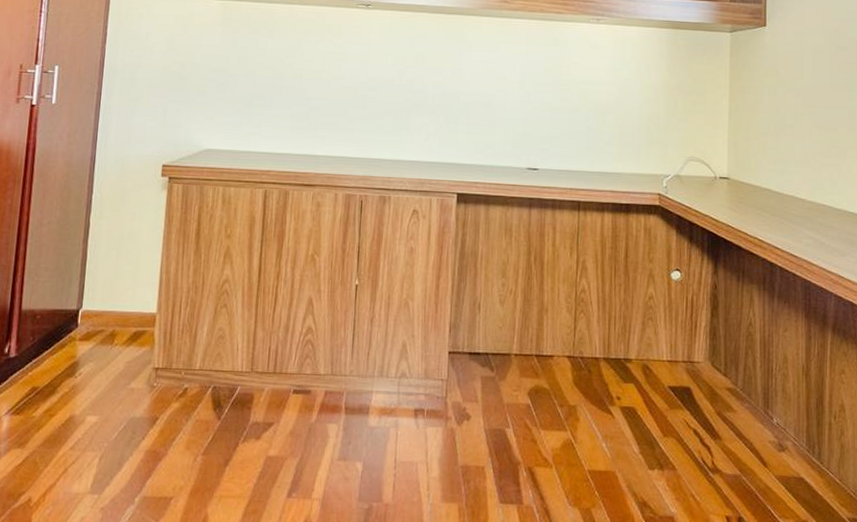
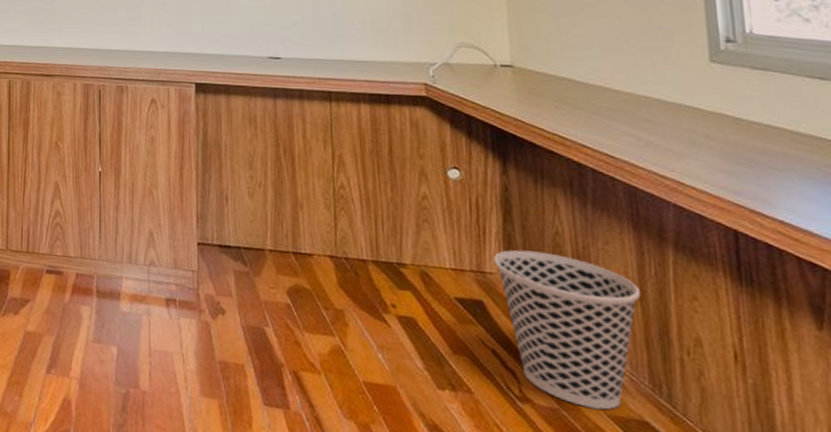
wastebasket: none [701,340,805,472] -> present [494,250,640,410]

